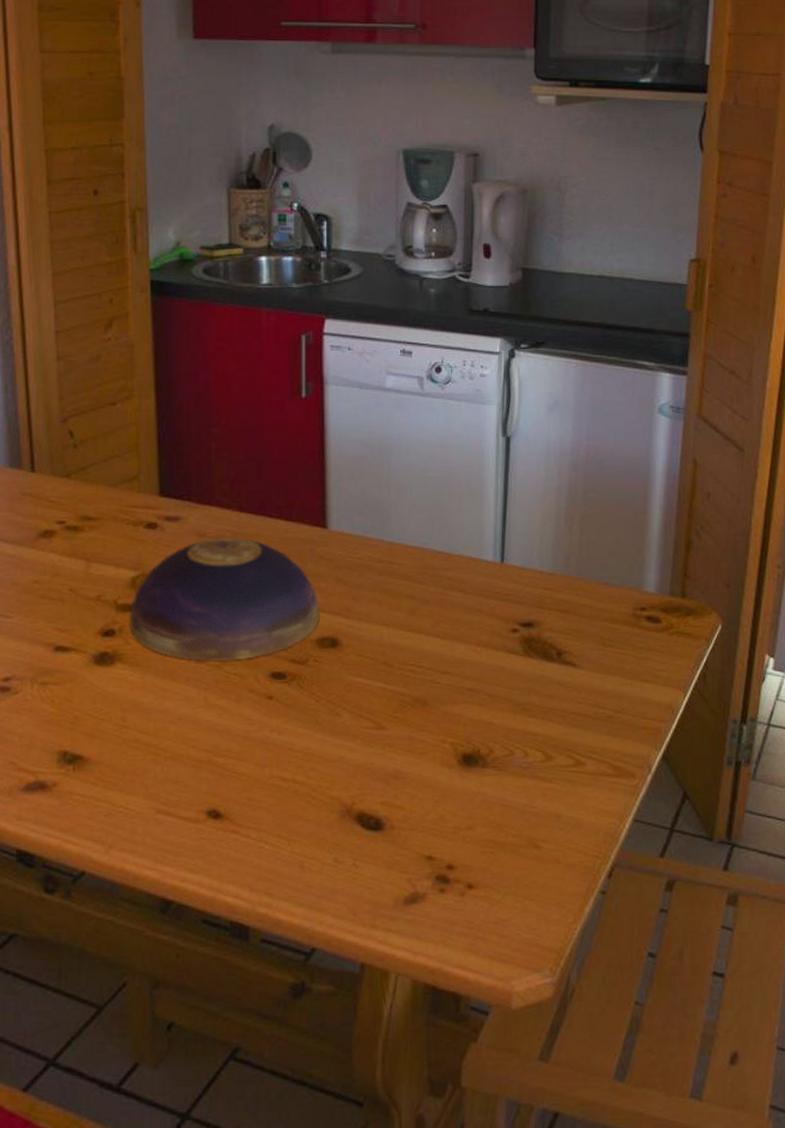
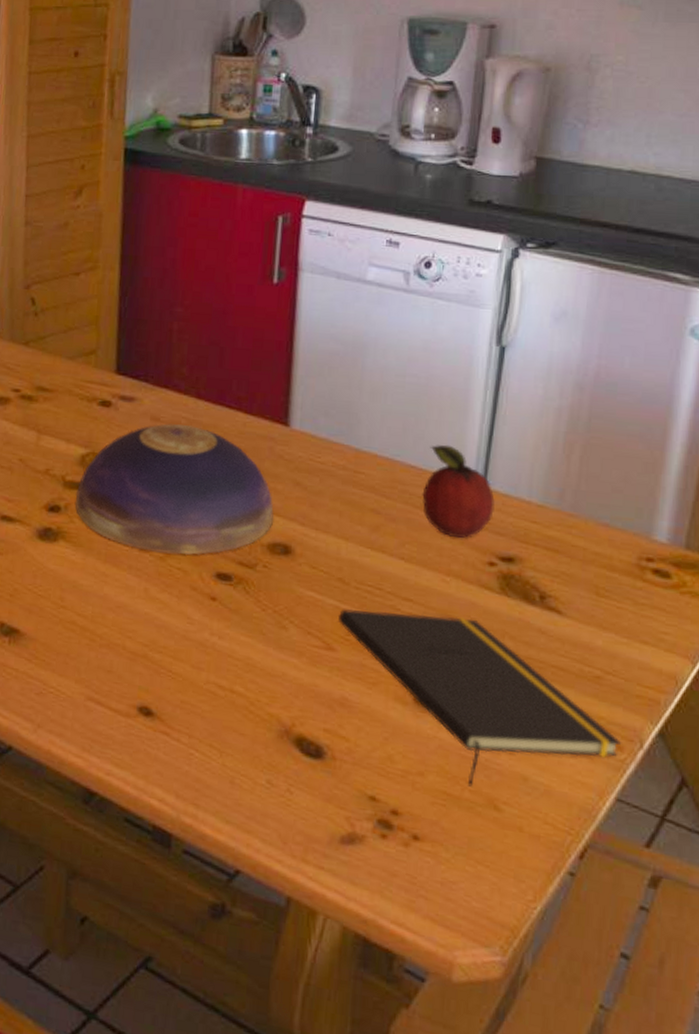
notepad: none [386,682,634,832] -> present [338,609,622,787]
fruit: none [450,529,513,612] -> present [422,444,495,539]

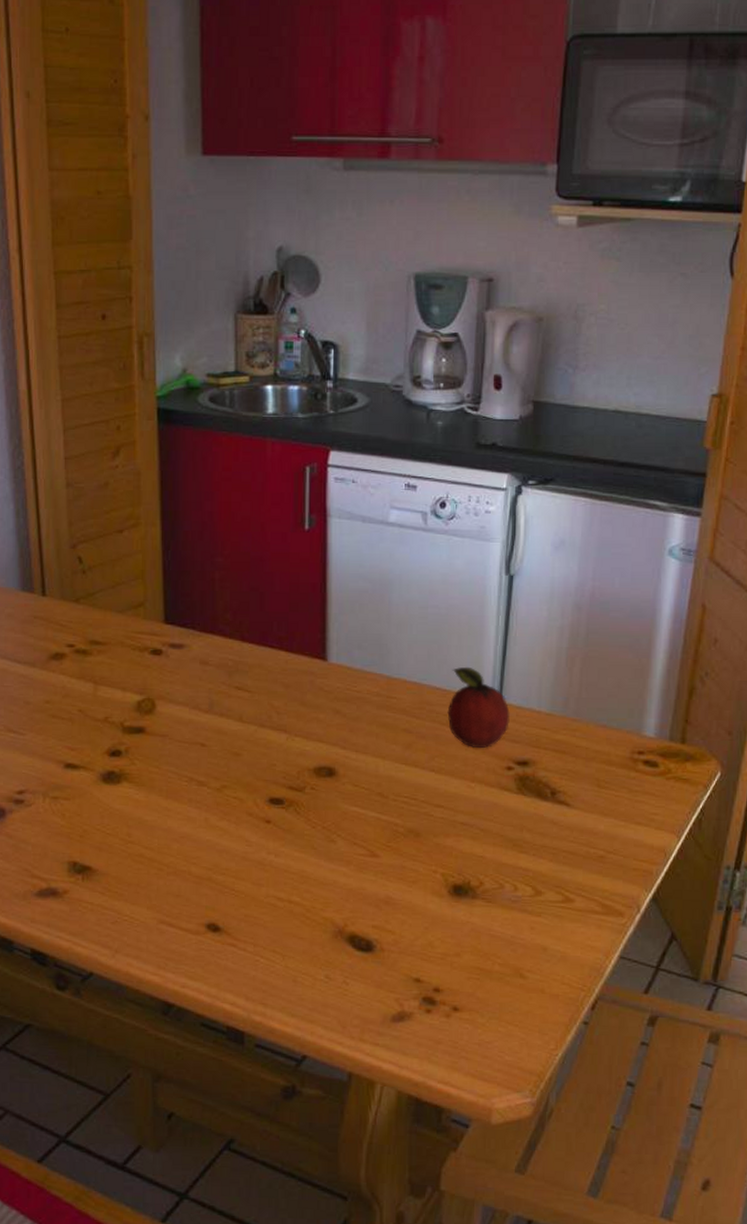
decorative bowl: present [74,423,274,555] -> none [134,665,317,785]
notepad: present [338,609,622,787] -> none [380,817,623,961]

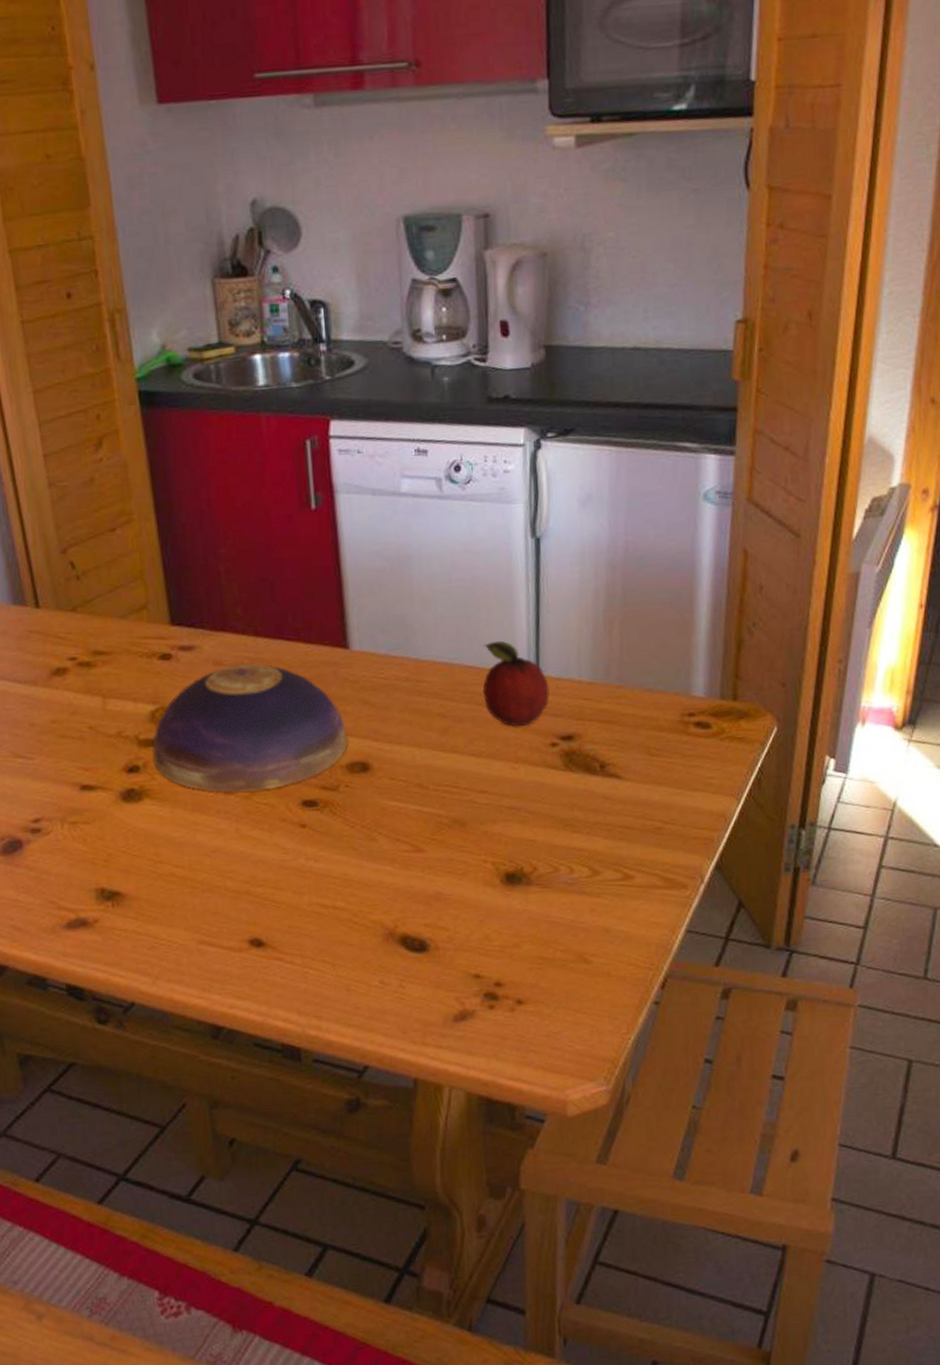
decorative bowl: none [134,665,317,785] -> present [152,663,348,793]

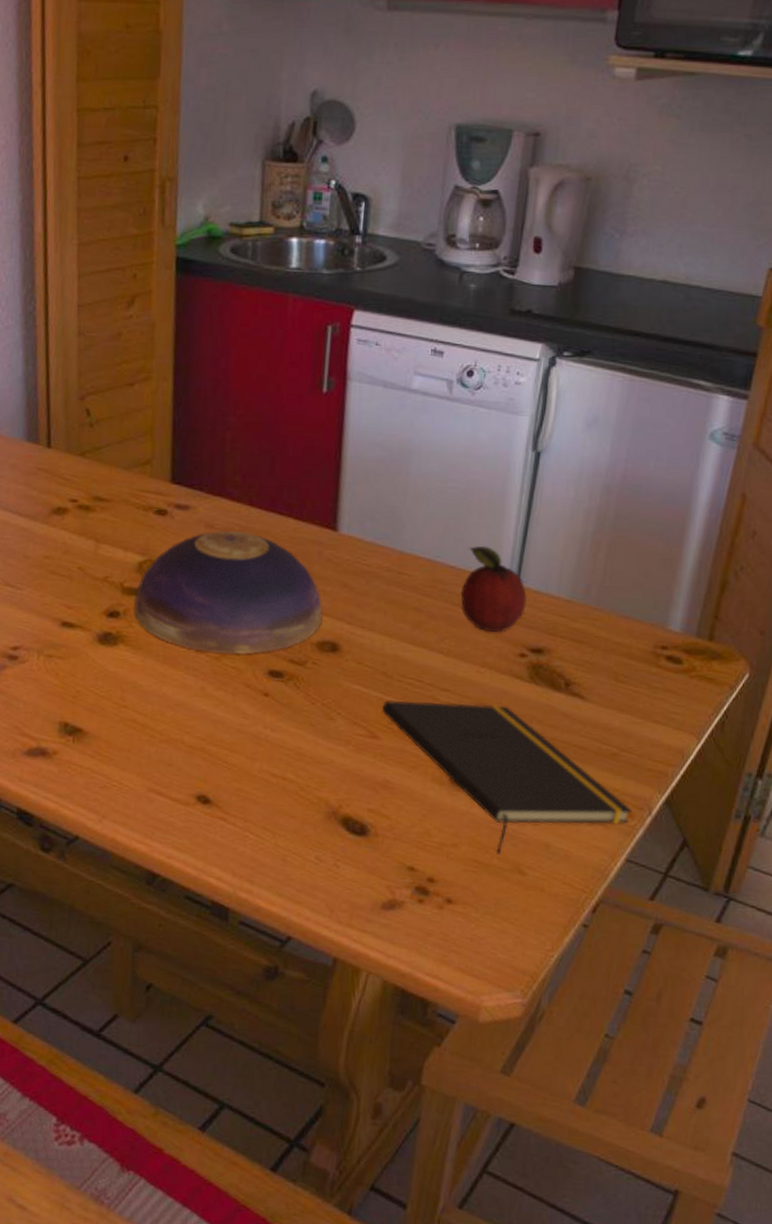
notepad: none [422,798,686,948] -> present [382,700,633,855]

